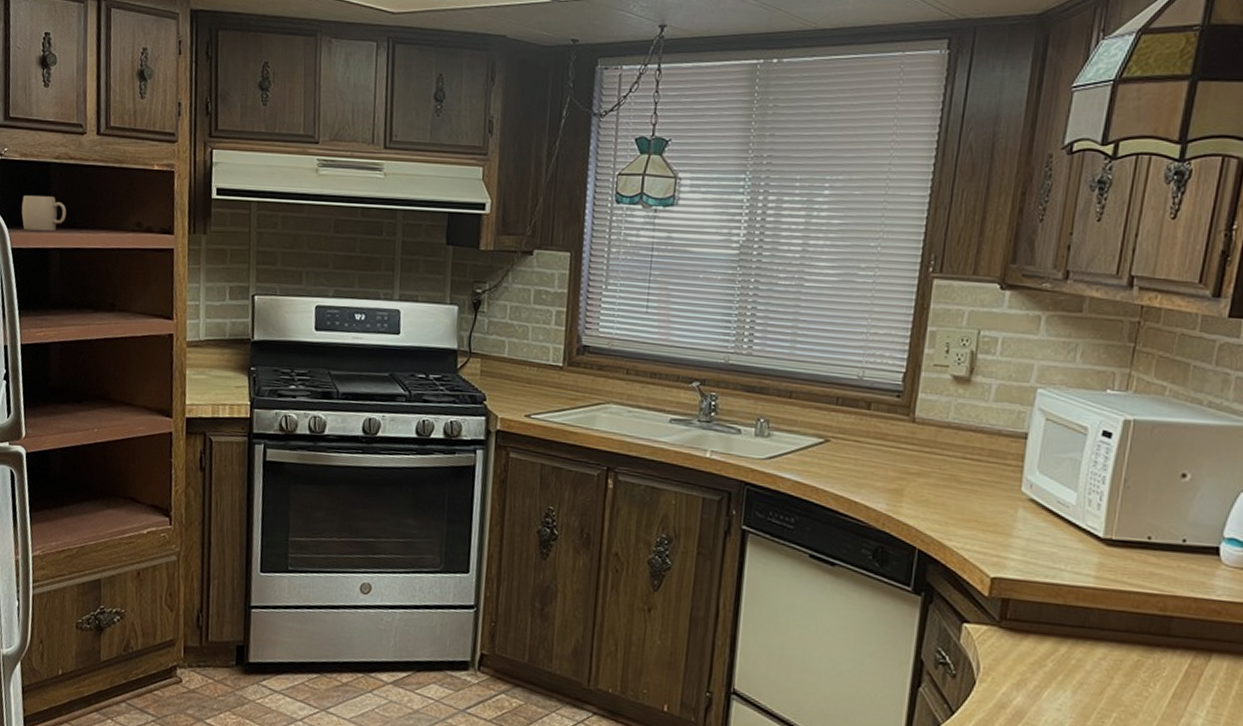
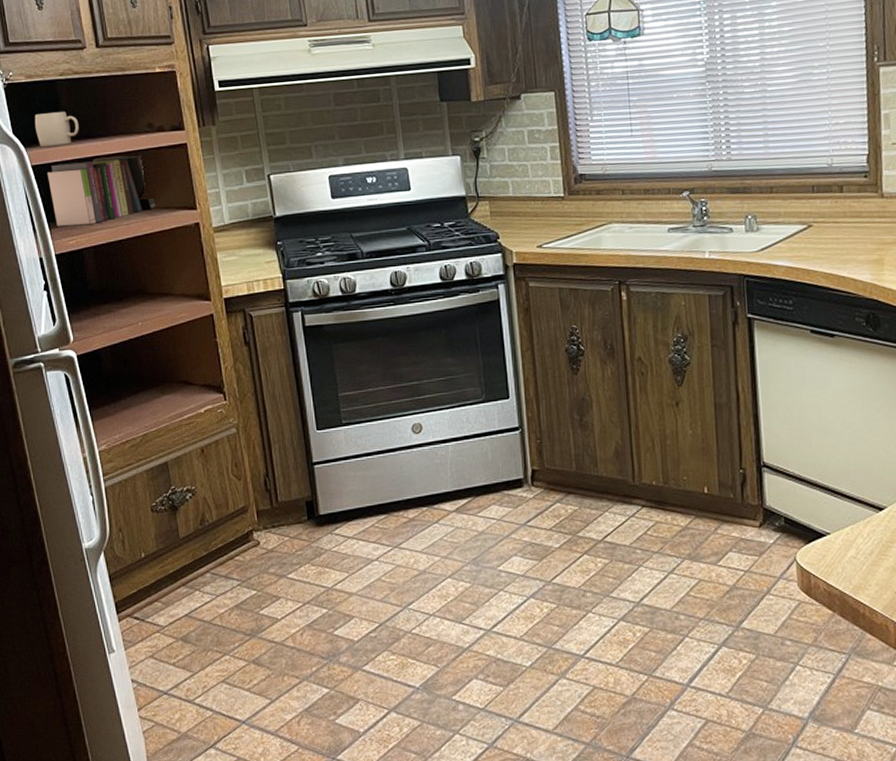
books: none [25,250,132,319] -> present [47,155,156,226]

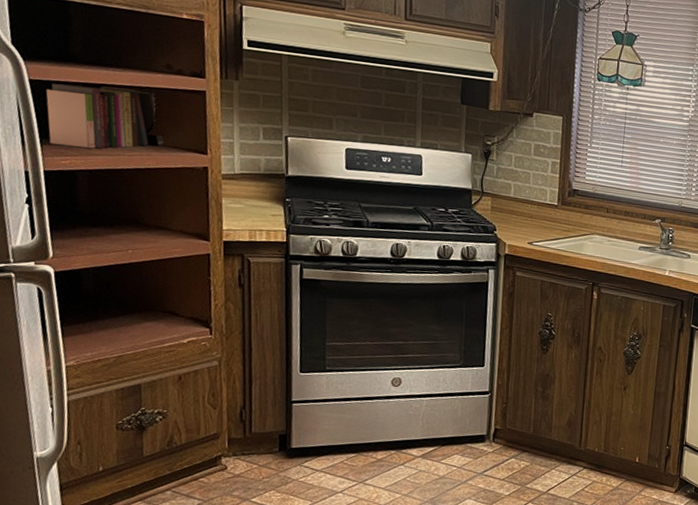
mug: present [34,112,79,148] -> none [38,30,90,67]

